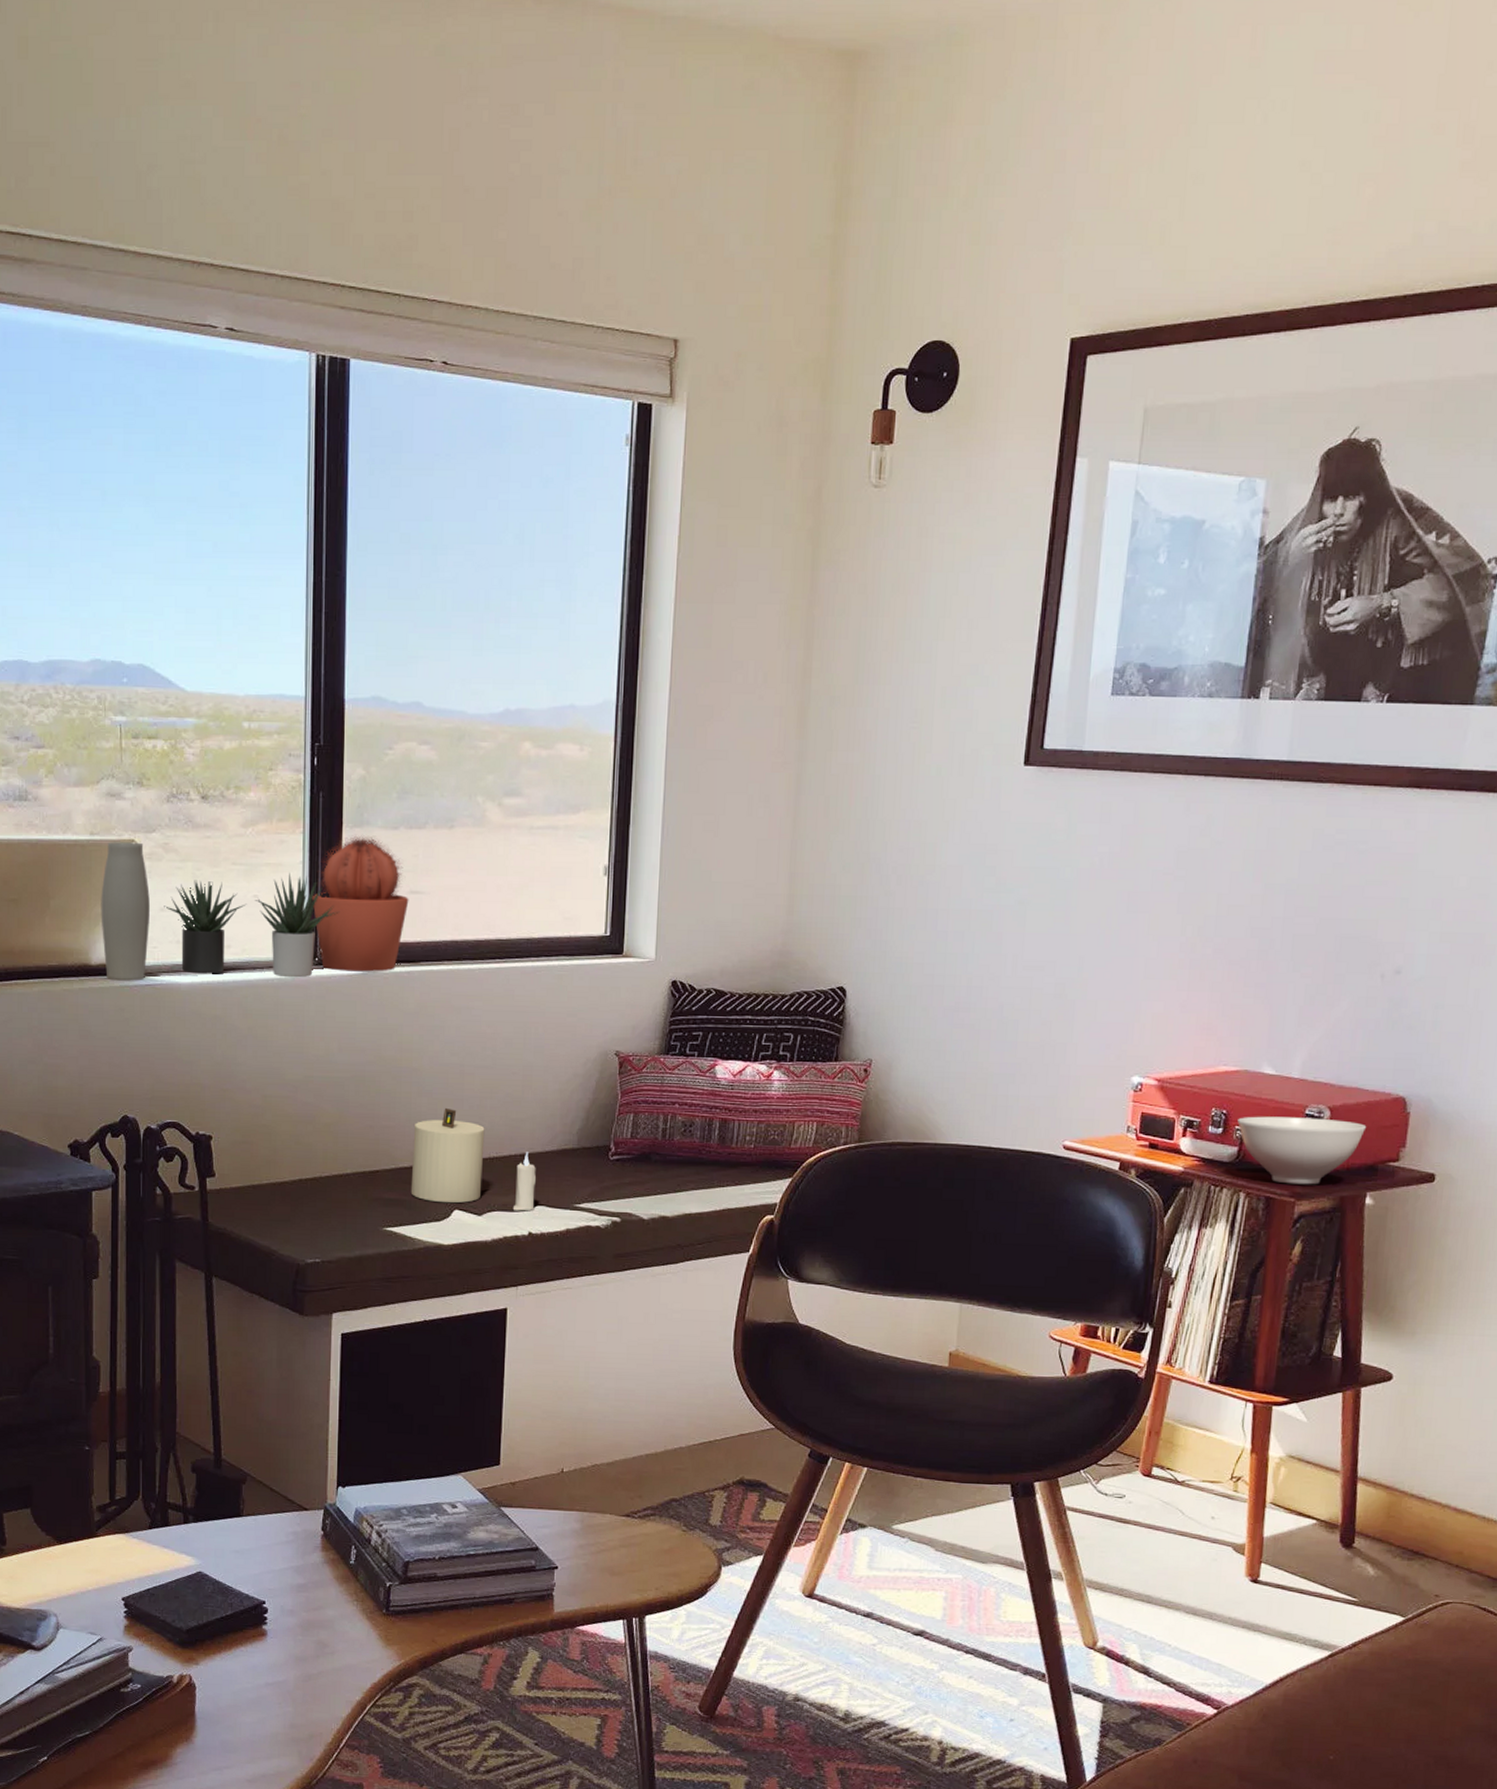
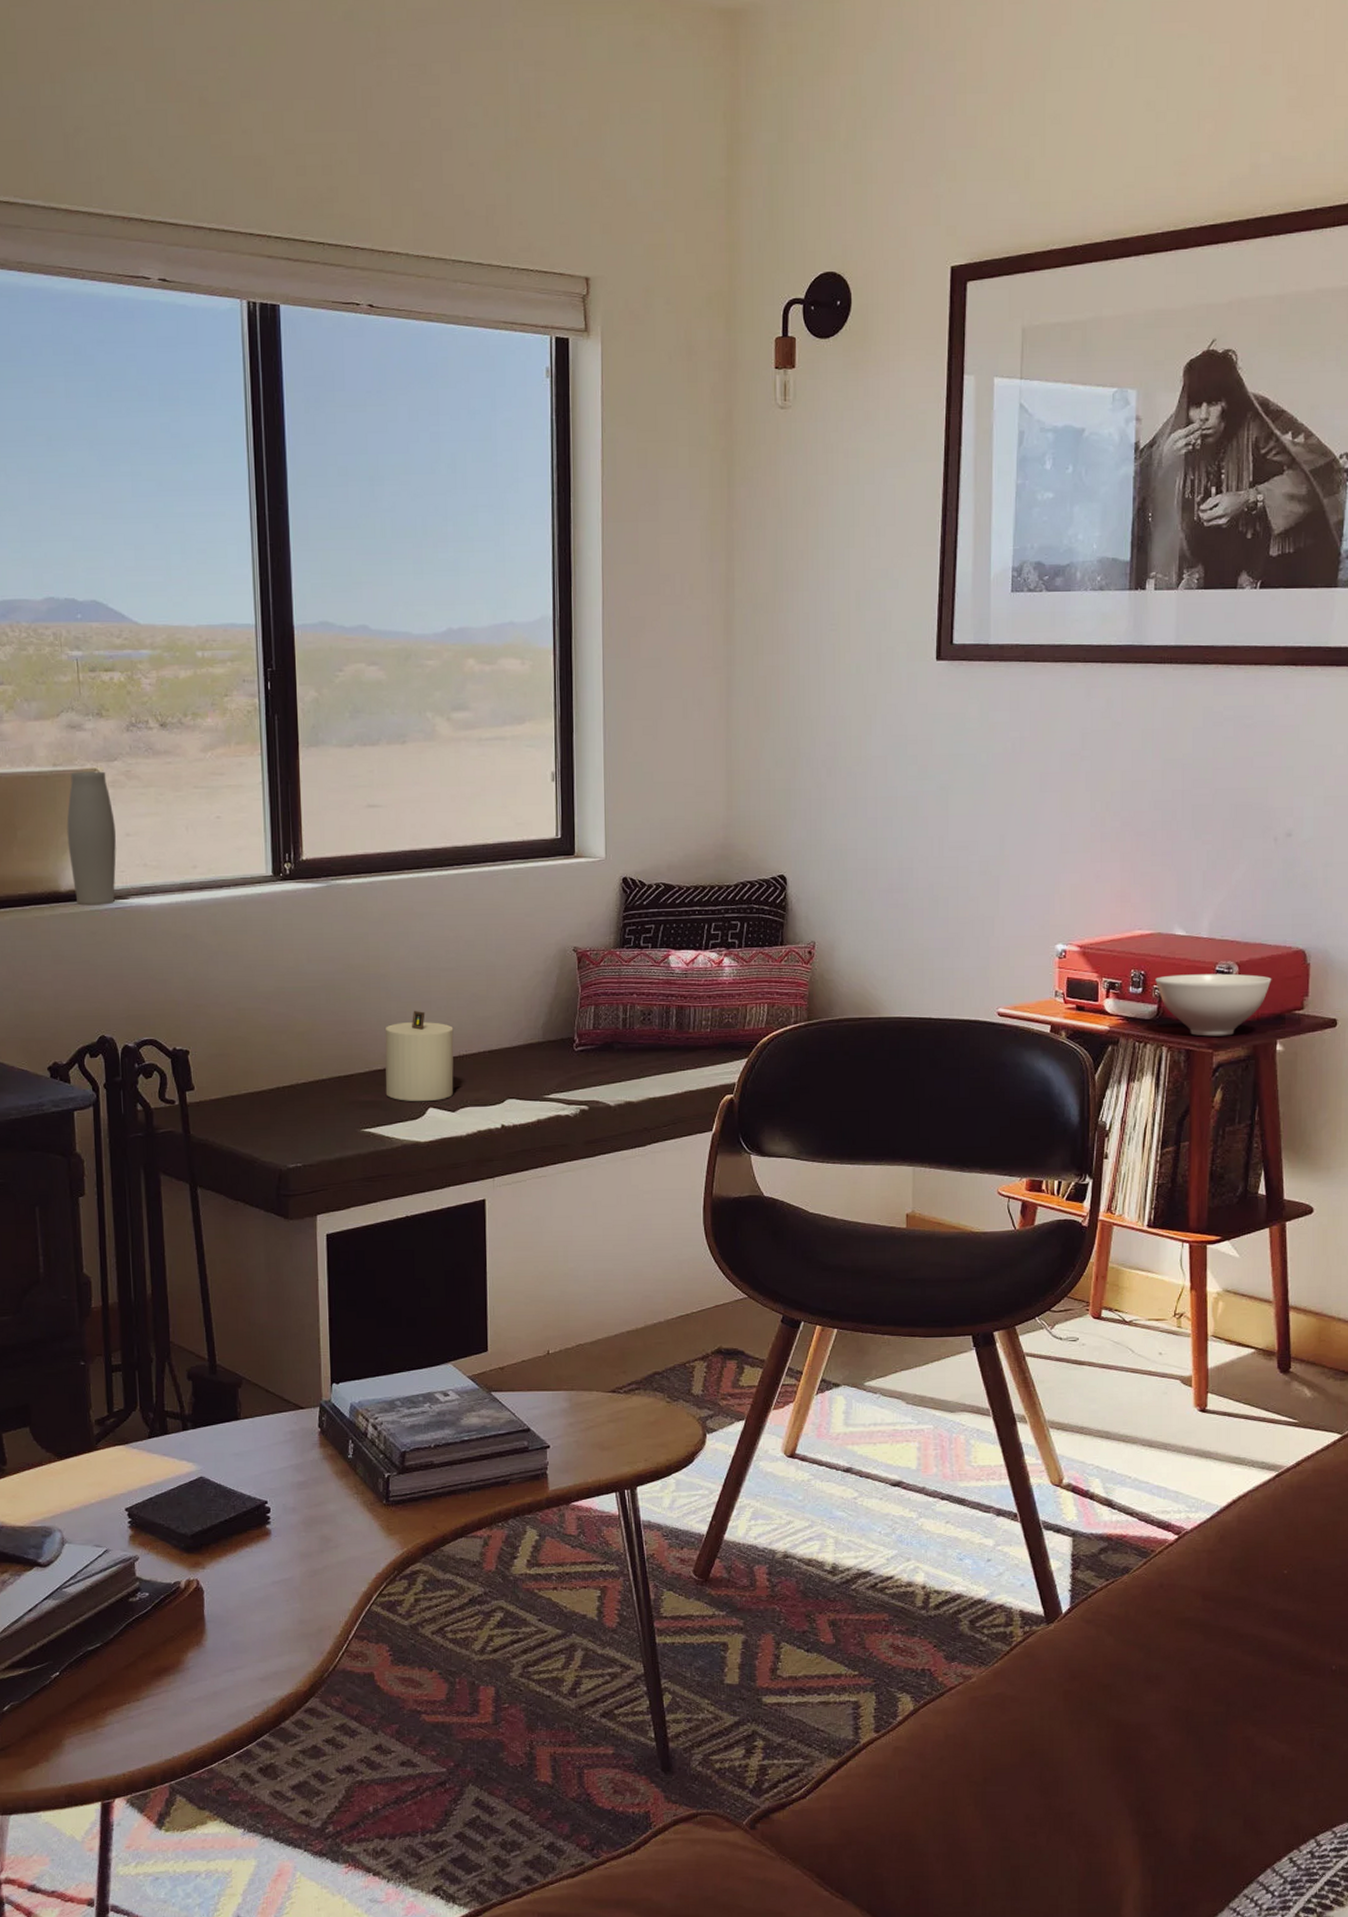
succulent plant: present [164,873,341,978] -> none [129,793,302,895]
potted cactus: present [312,835,409,972] -> none [273,754,367,885]
candle: present [512,1152,536,1211] -> none [484,1048,506,1105]

